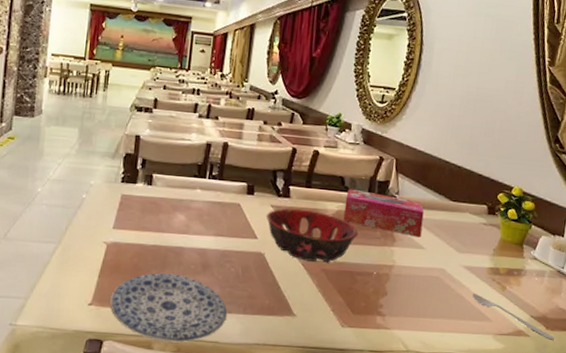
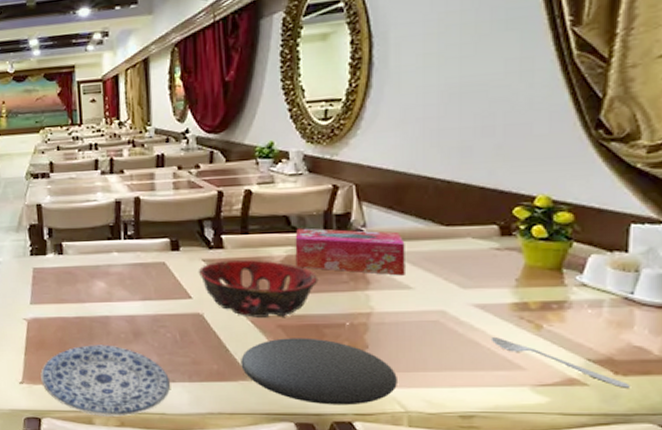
plate: none [288,281,405,343] -> present [241,338,397,406]

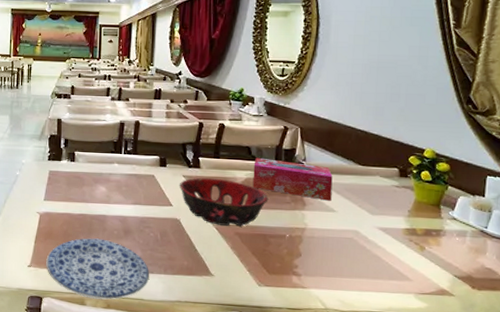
plate: present [241,338,397,406] -> none [205,243,321,301]
spoon: present [490,337,631,388] -> none [389,254,483,300]

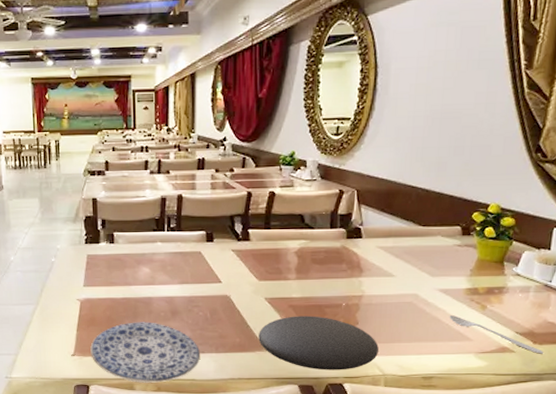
decorative bowl: present [179,177,269,227] -> none [228,250,324,299]
plate: none [205,243,321,301] -> present [258,316,379,370]
tissue box: present [252,157,333,201] -> none [306,225,392,266]
spoon: none [389,254,483,300] -> present [449,315,544,354]

